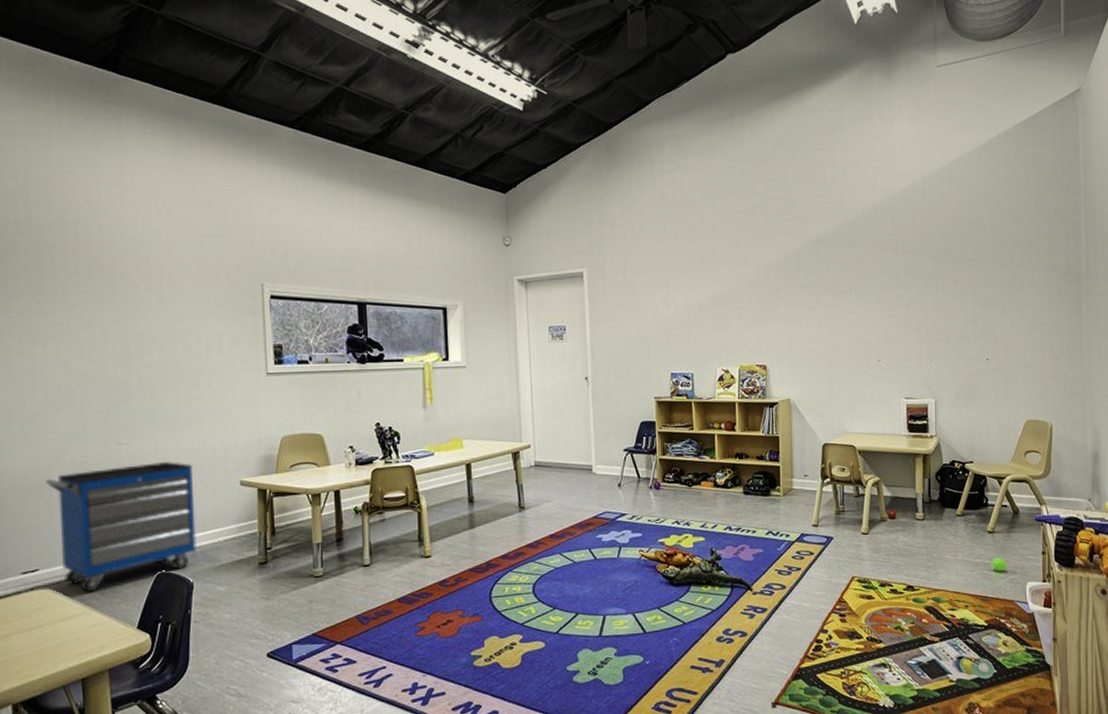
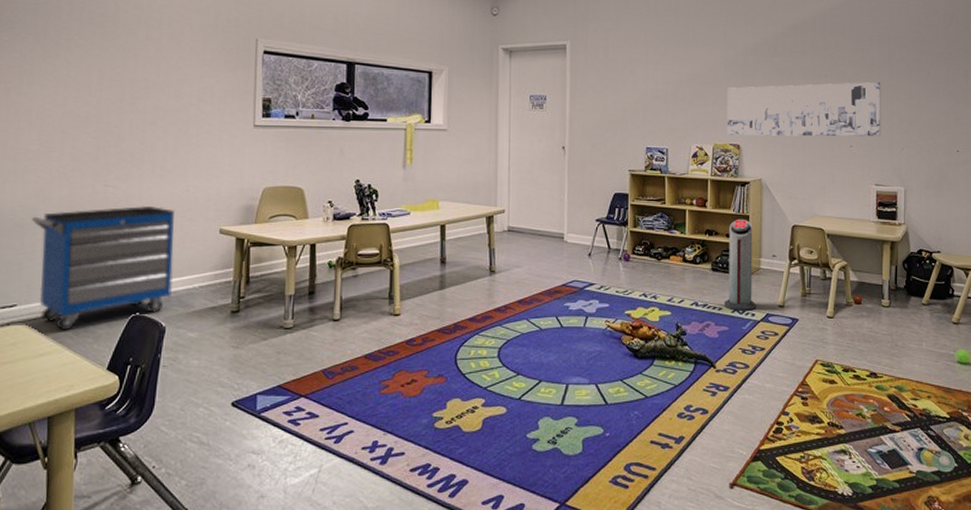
wall art: none [750,294,909,356] -> present [727,82,881,137]
air purifier: none [758,440,791,533] -> present [725,219,757,311]

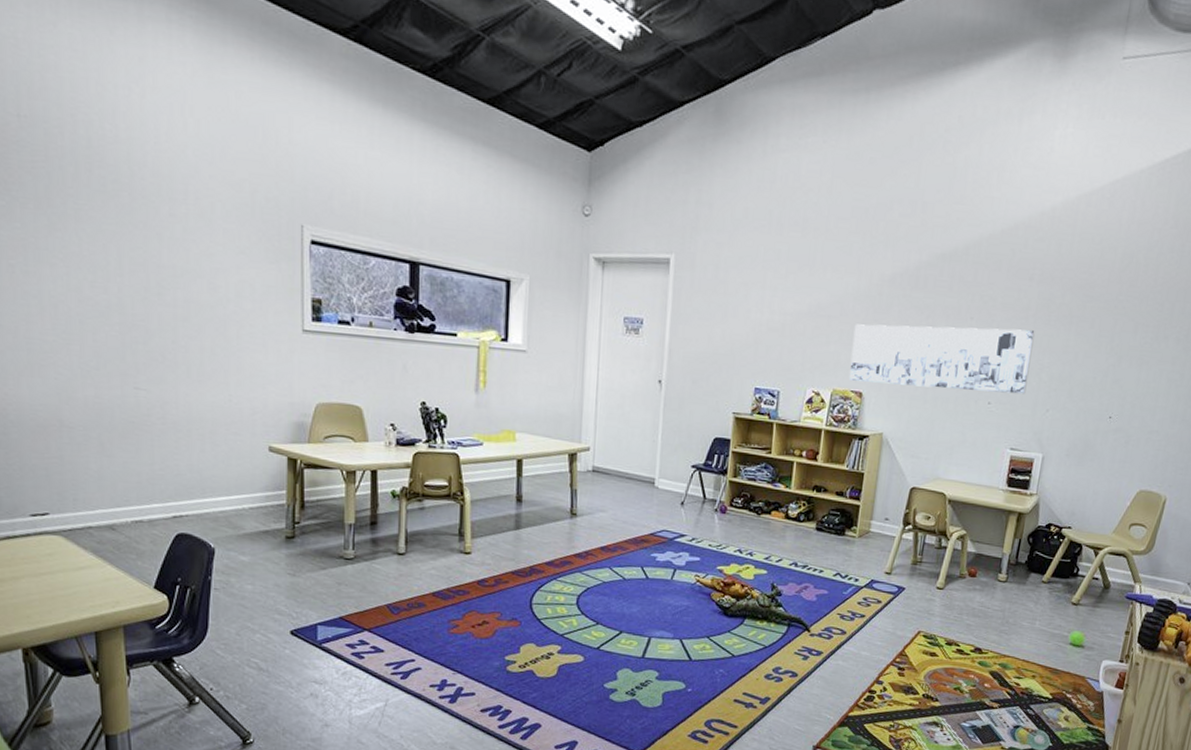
storage cabinet: present [31,205,174,331] -> none [54,413,219,545]
air purifier: present [725,219,757,311] -> none [826,476,867,576]

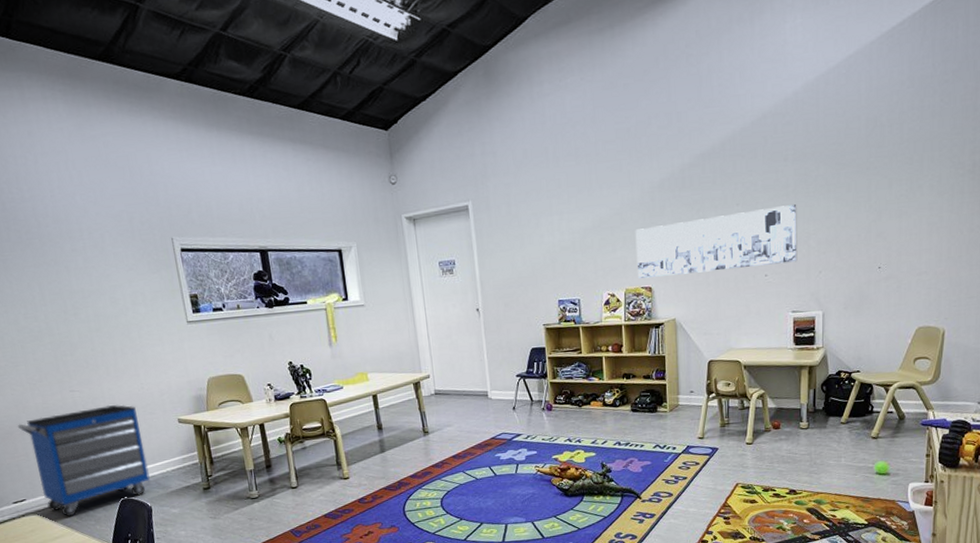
storage cabinet: none [54,413,219,545] -> present [17,404,150,517]

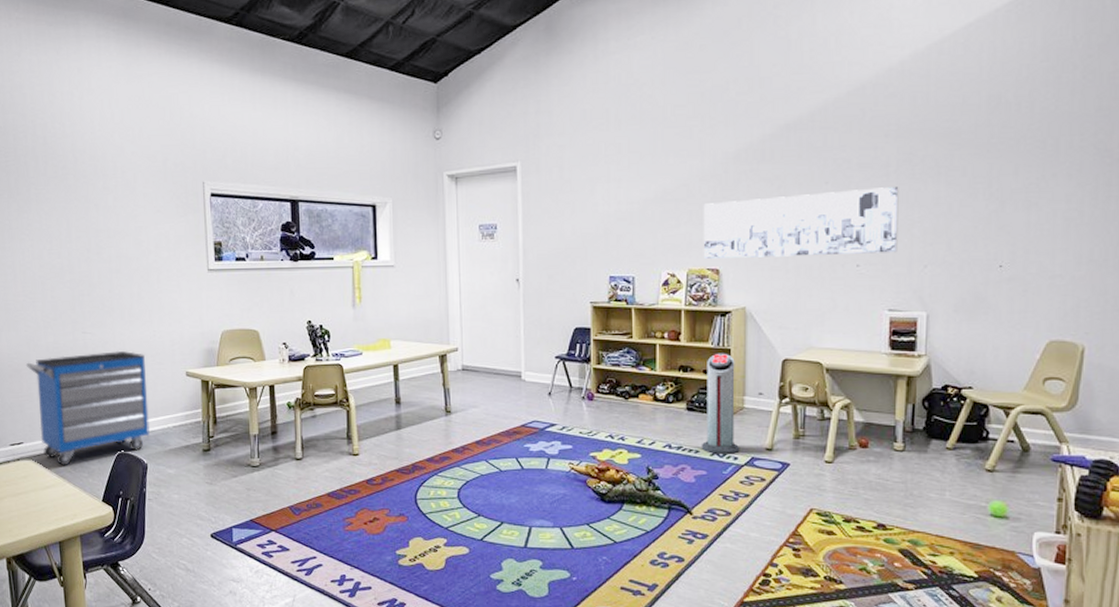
air purifier: none [646,359,678,446] -> present [702,353,740,454]

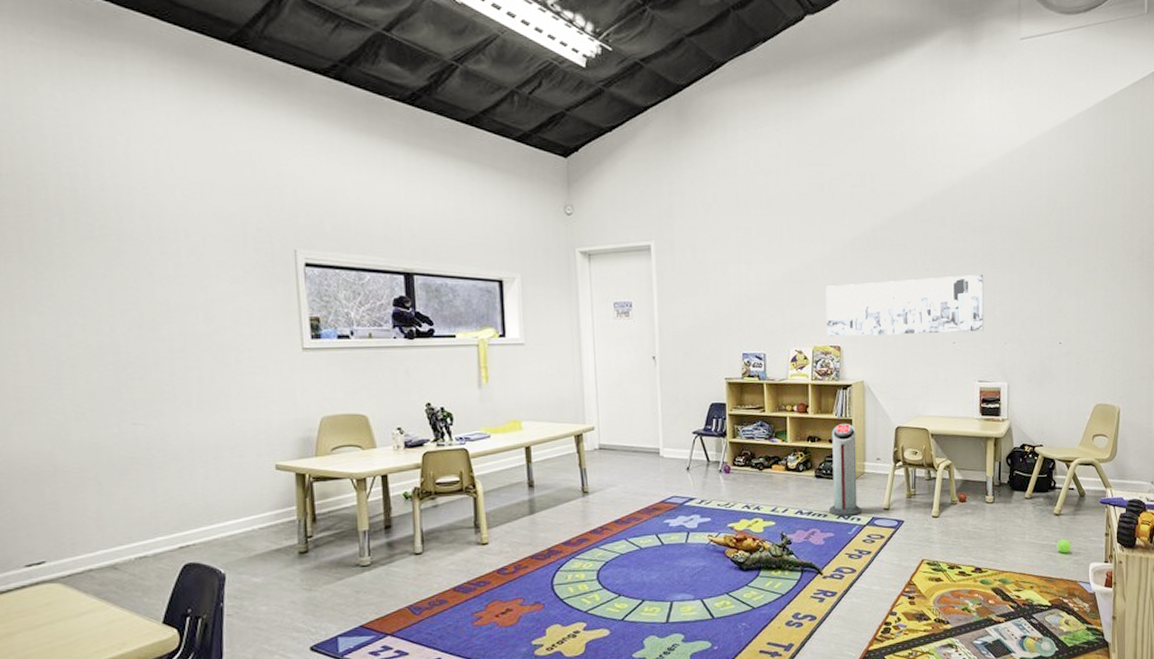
storage cabinet: present [25,350,150,466] -> none [48,443,228,586]

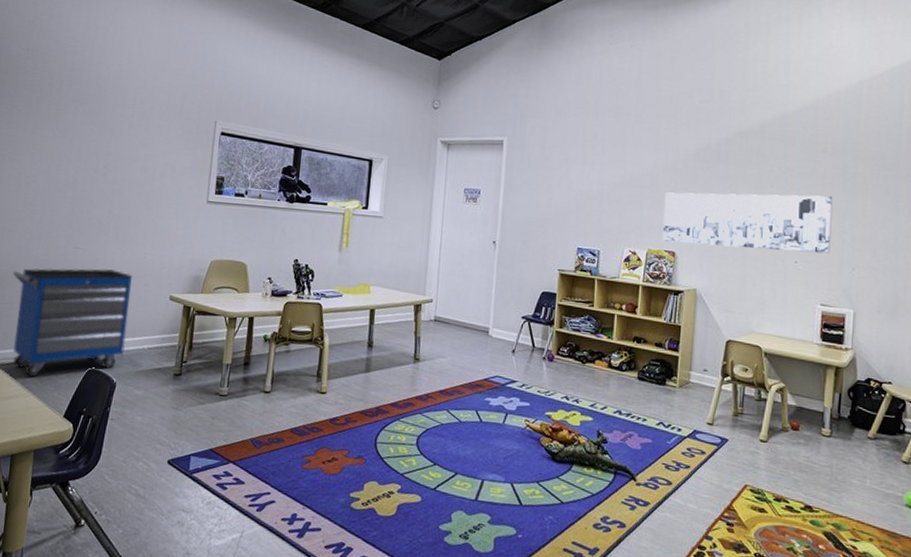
storage cabinet: none [48,443,228,586] -> present [12,268,132,378]
air purifier: present [830,423,862,517] -> none [649,328,684,426]

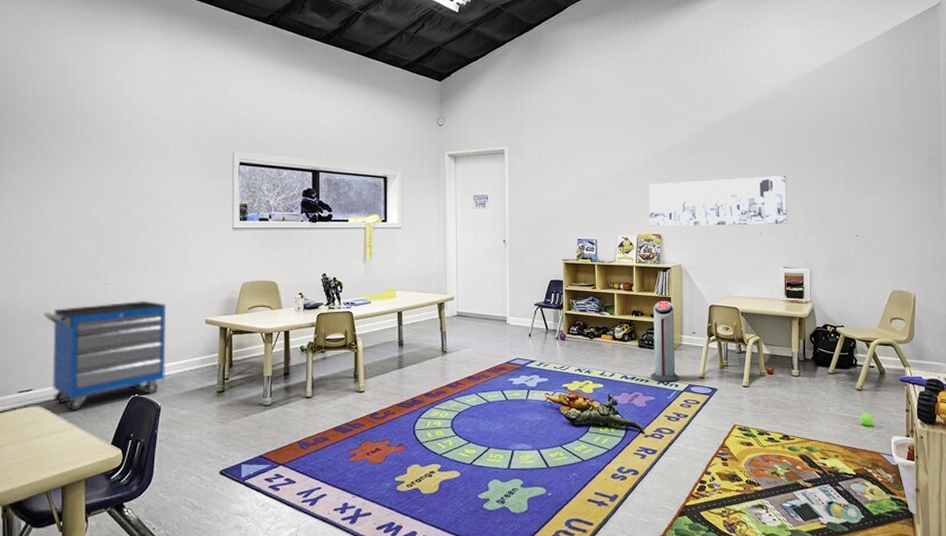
air purifier: none [649,328,684,426] -> present [651,300,680,382]

